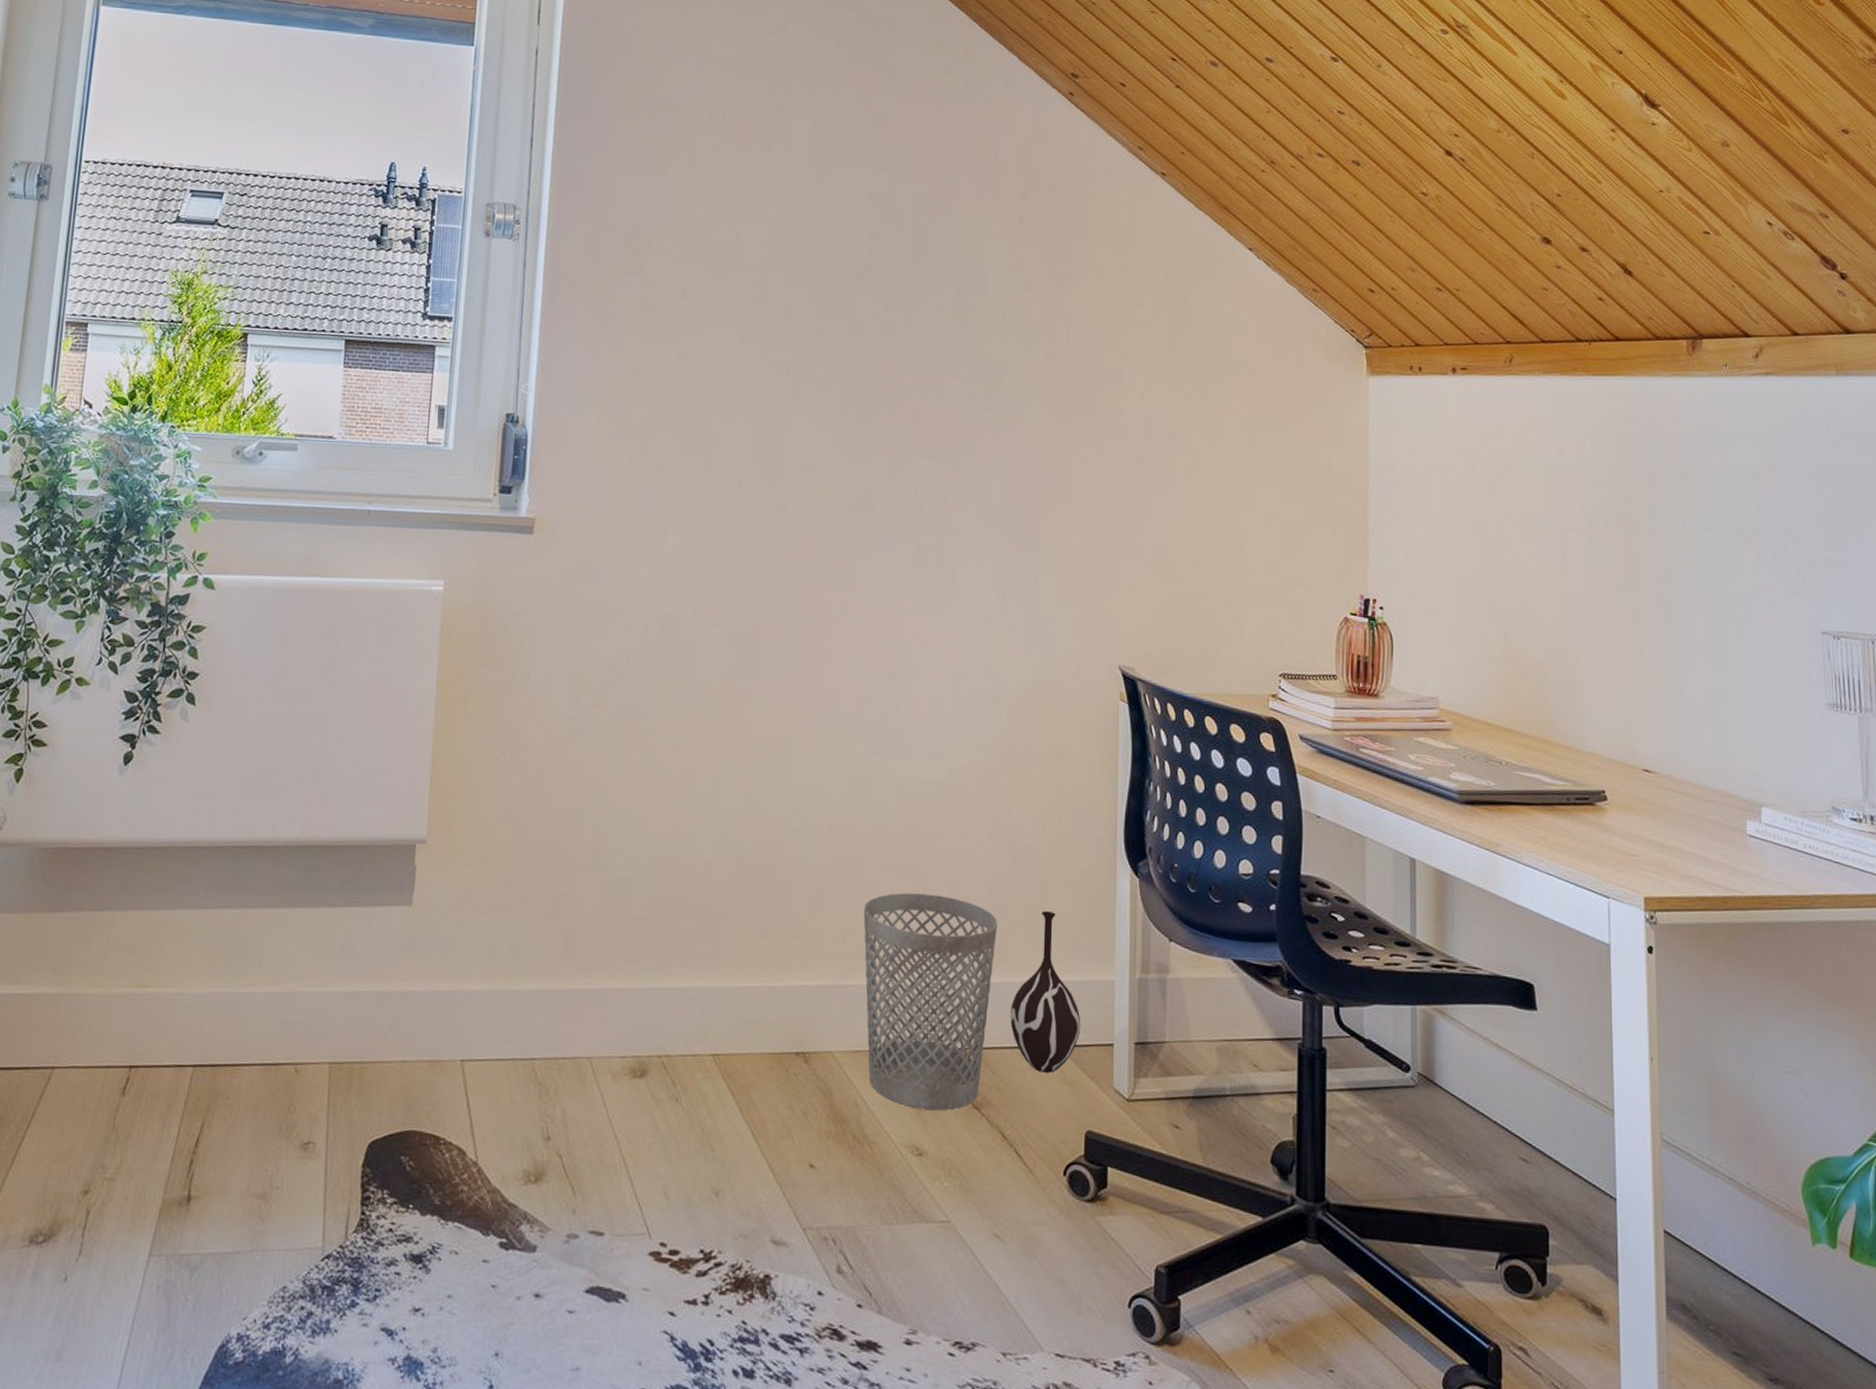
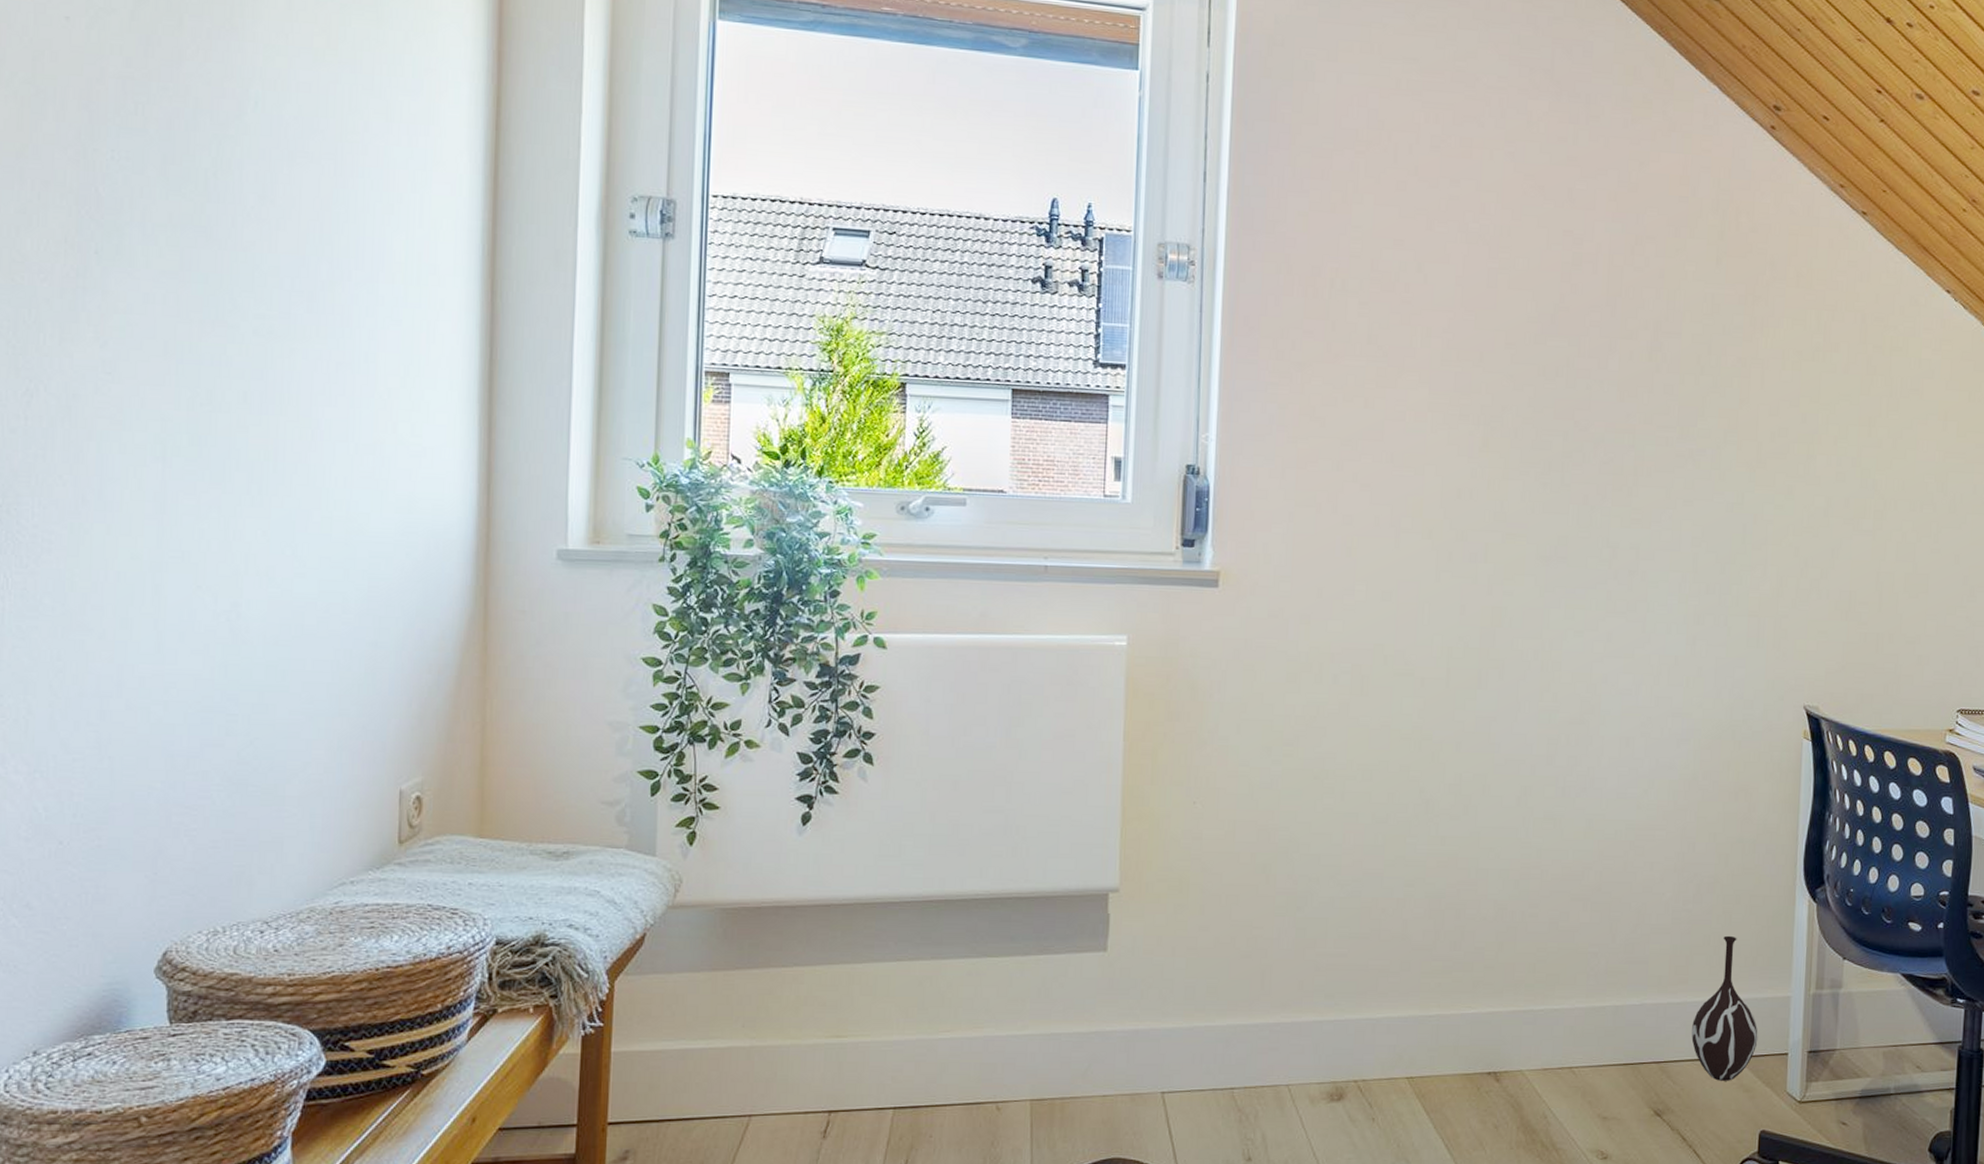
wastebasket: present [863,893,998,1111] -> none [1552,924,1681,1119]

